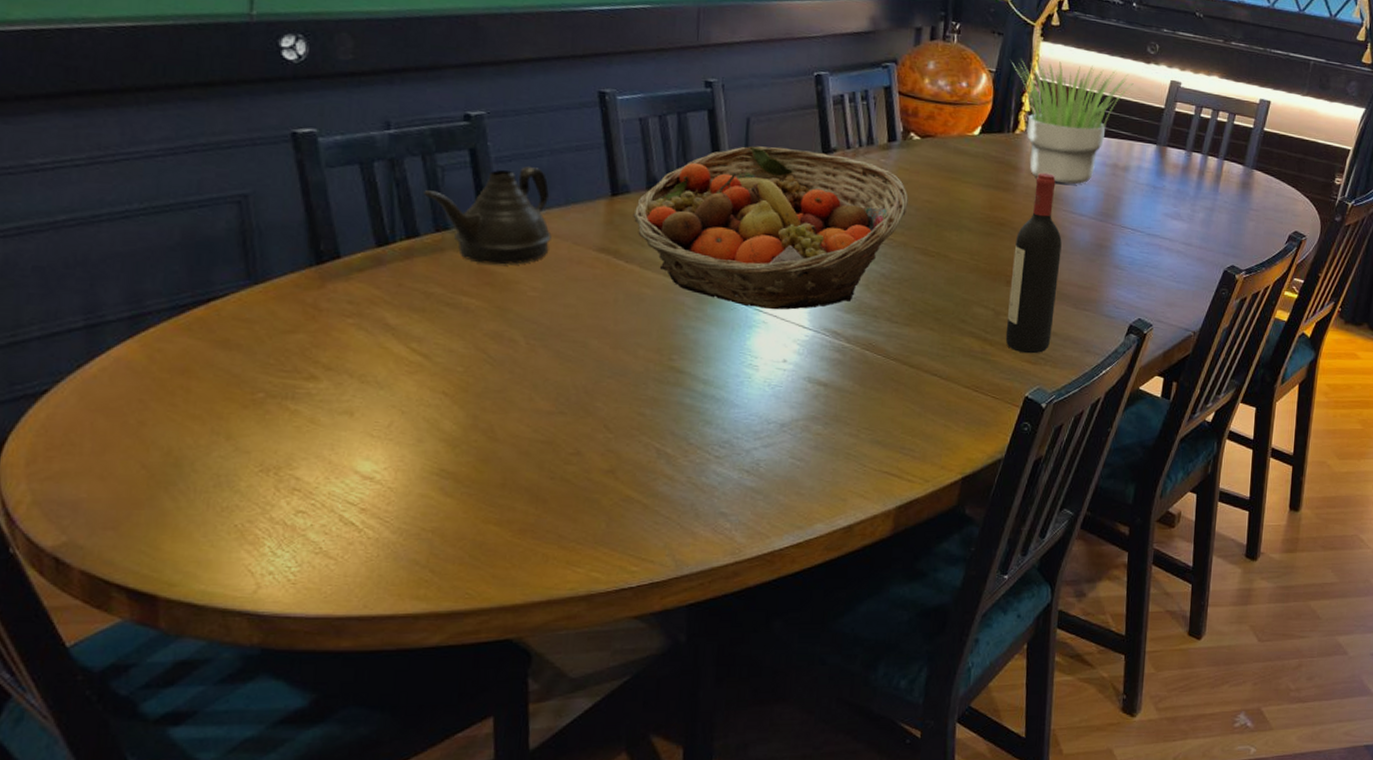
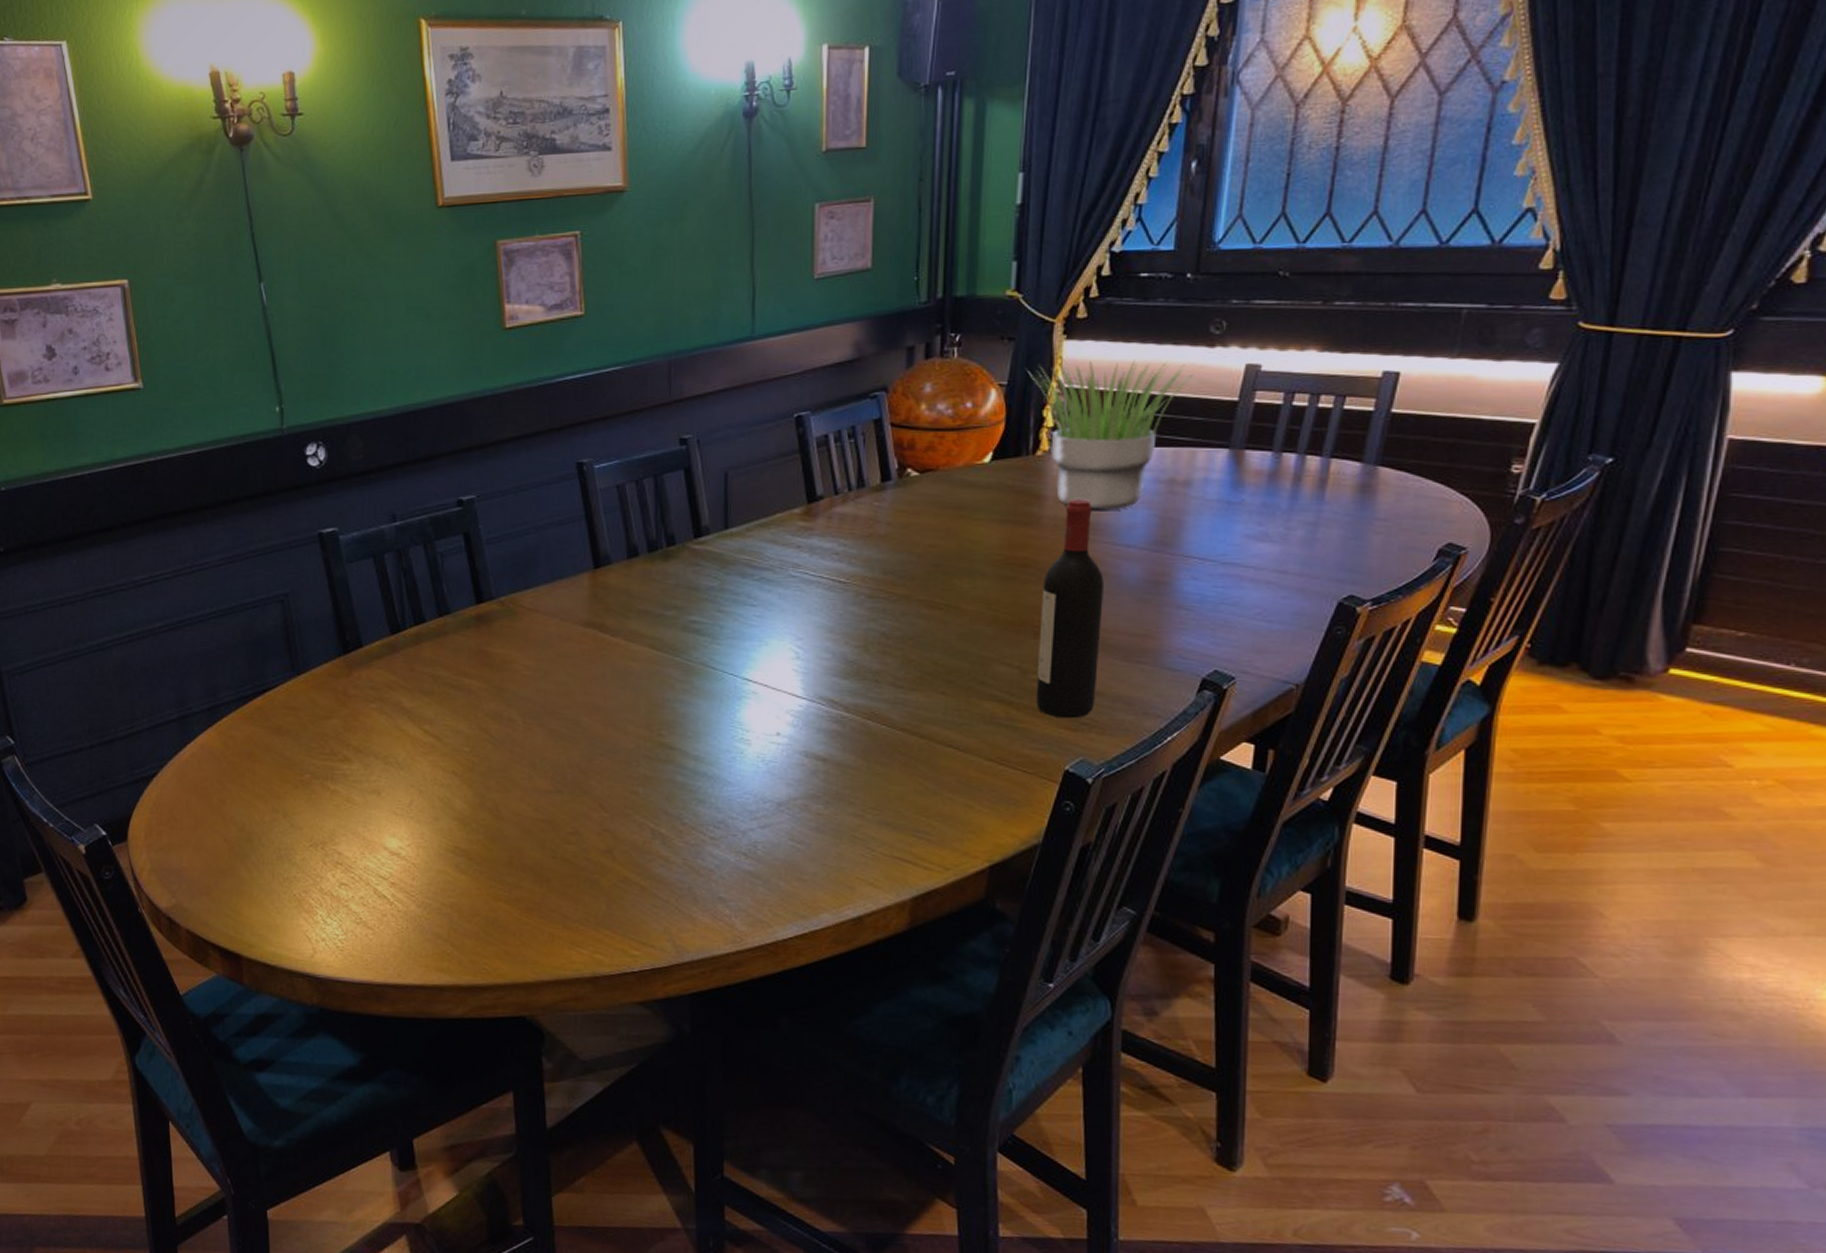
teapot: present [423,165,552,265] -> none [427,545,541,645]
fruit basket: present [633,145,909,310] -> none [616,500,908,679]

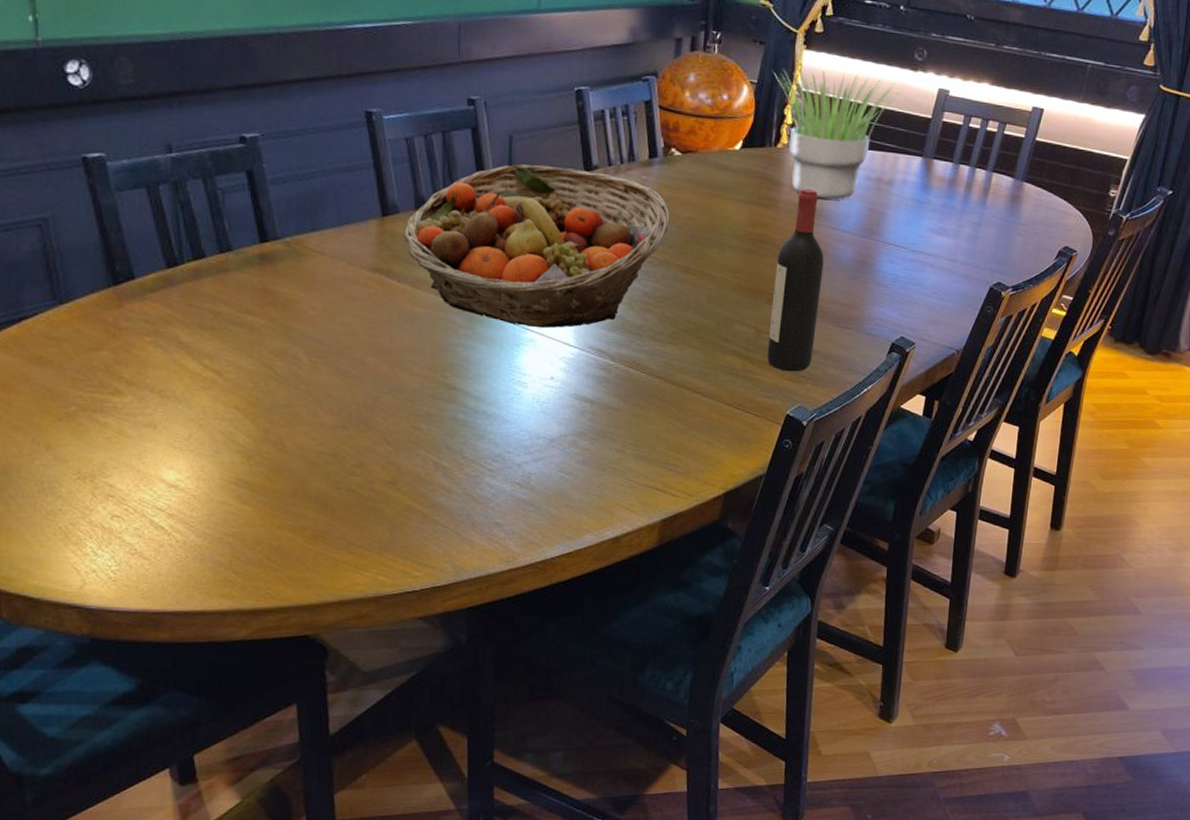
fruit basket: none [616,500,908,679] -> present [403,164,670,329]

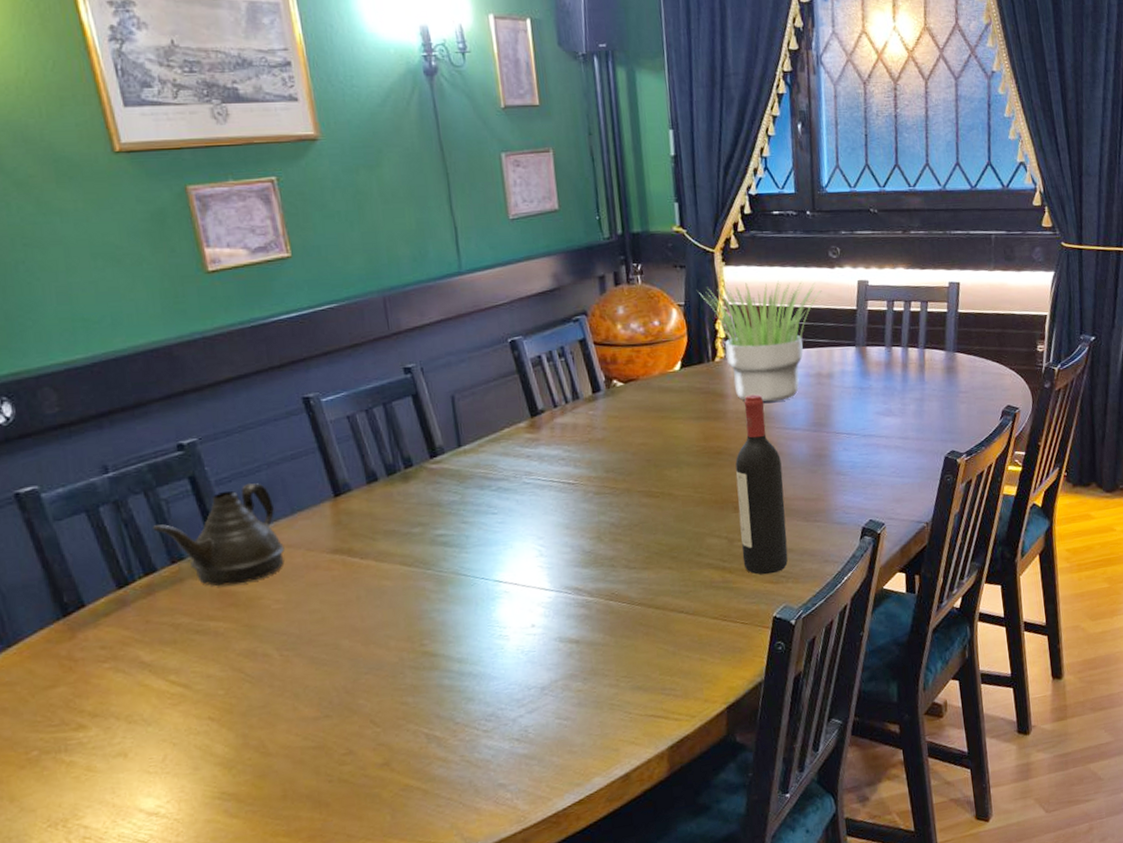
teapot: none [207,187,327,285] -> present [153,482,285,587]
fruit basket: present [403,164,670,329] -> none [359,415,624,580]

